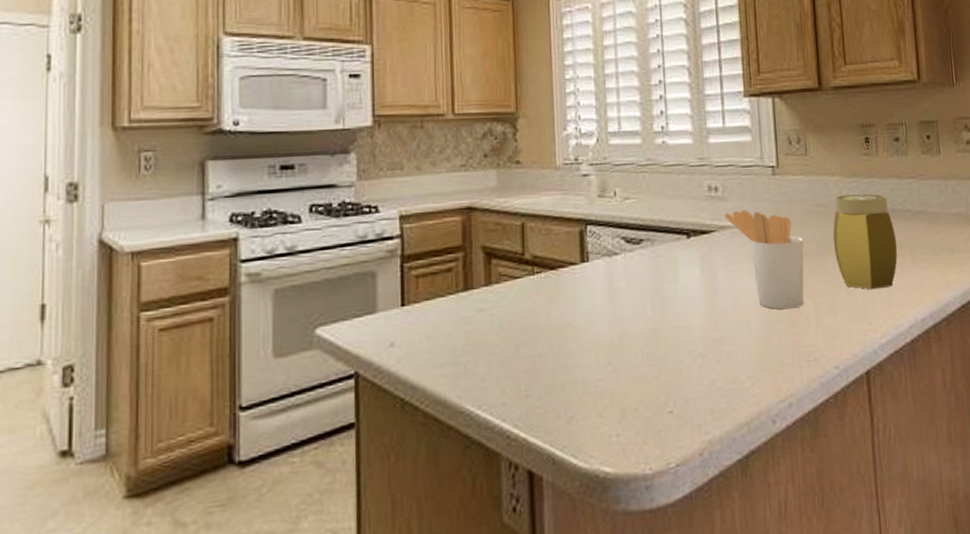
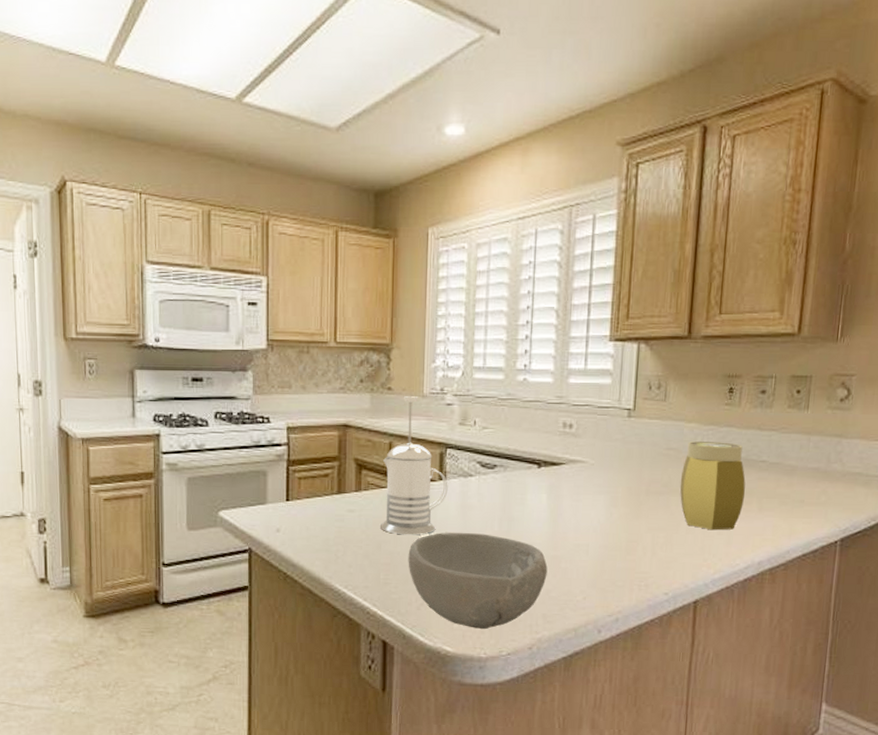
french press: none [516,168,592,333] -> present [379,395,448,535]
bowl: none [552,320,710,439] -> present [408,533,548,630]
utensil holder: present [724,209,804,310] -> none [576,447,650,539]

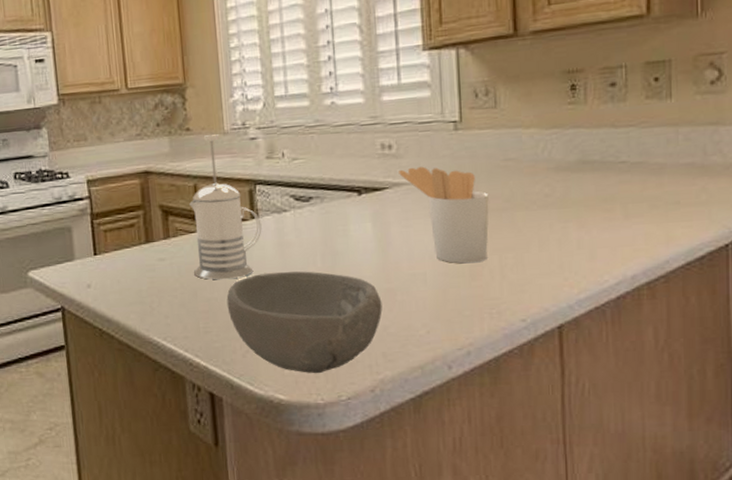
utensil holder: none [576,447,650,539] -> present [399,166,489,264]
jar: present [680,441,746,530] -> none [524,145,605,245]

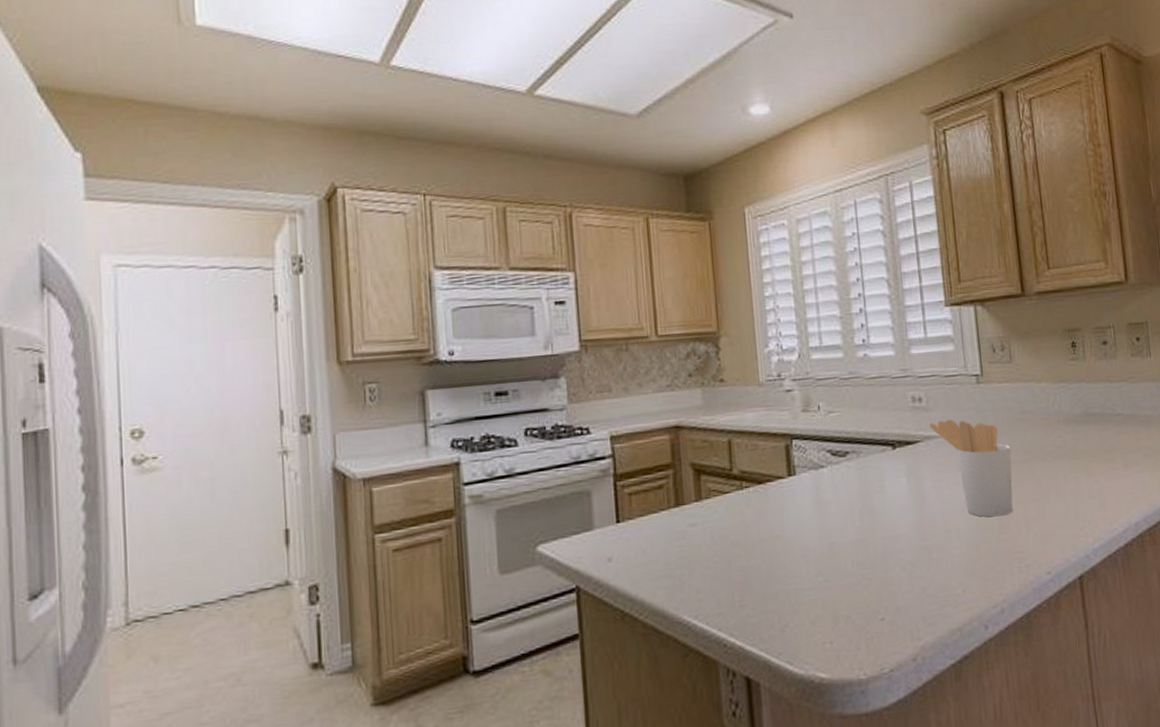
french press: present [189,133,262,280] -> none [723,385,800,545]
bowl: present [226,271,383,374] -> none [763,531,920,646]

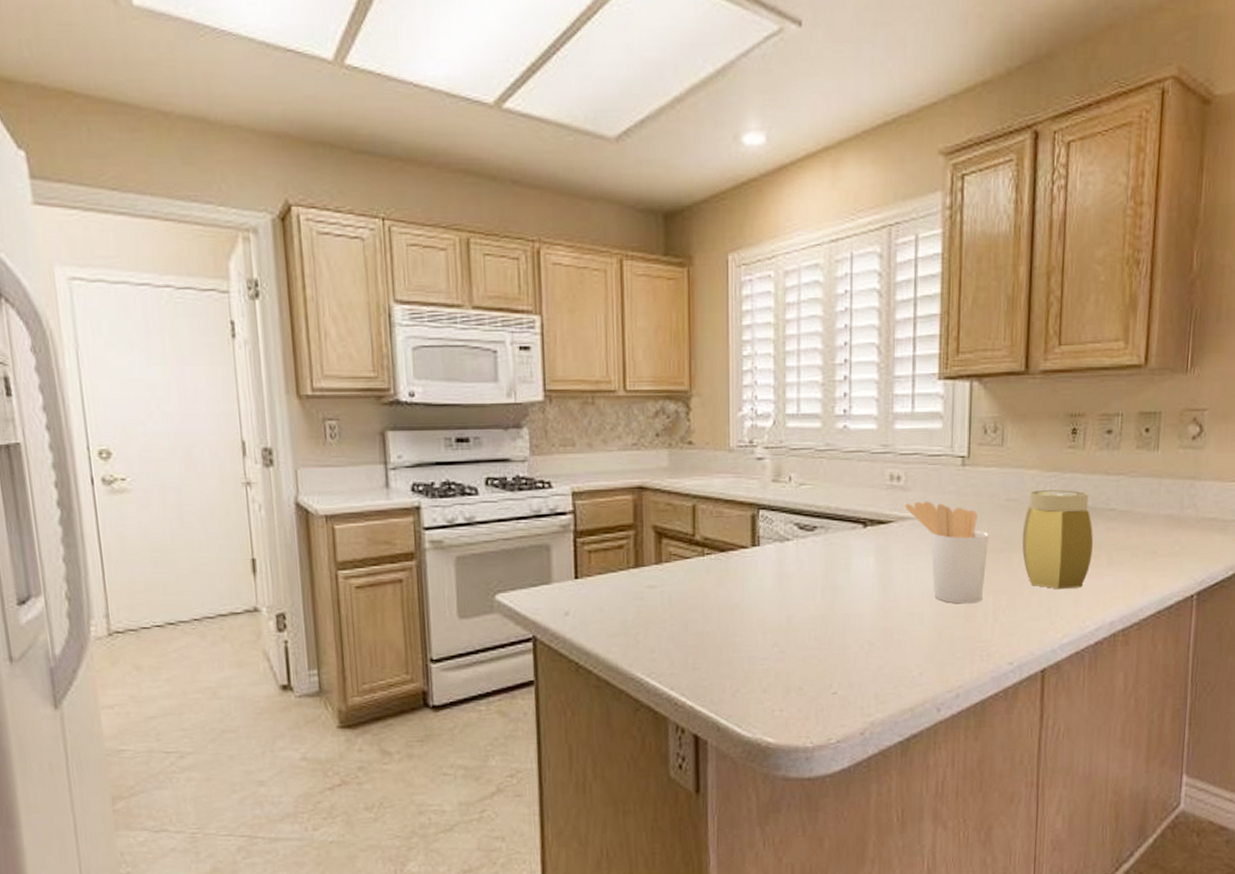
jar: none [1040,399,1109,495] -> present [1021,490,1093,590]

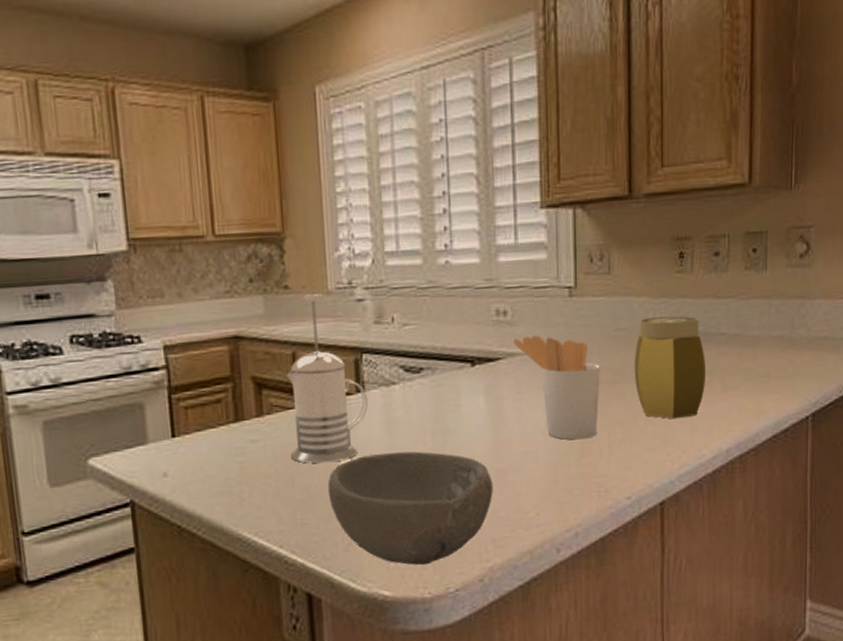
french press: none [685,450,762,612] -> present [287,293,368,464]
bowl: none [719,606,878,716] -> present [327,451,493,566]

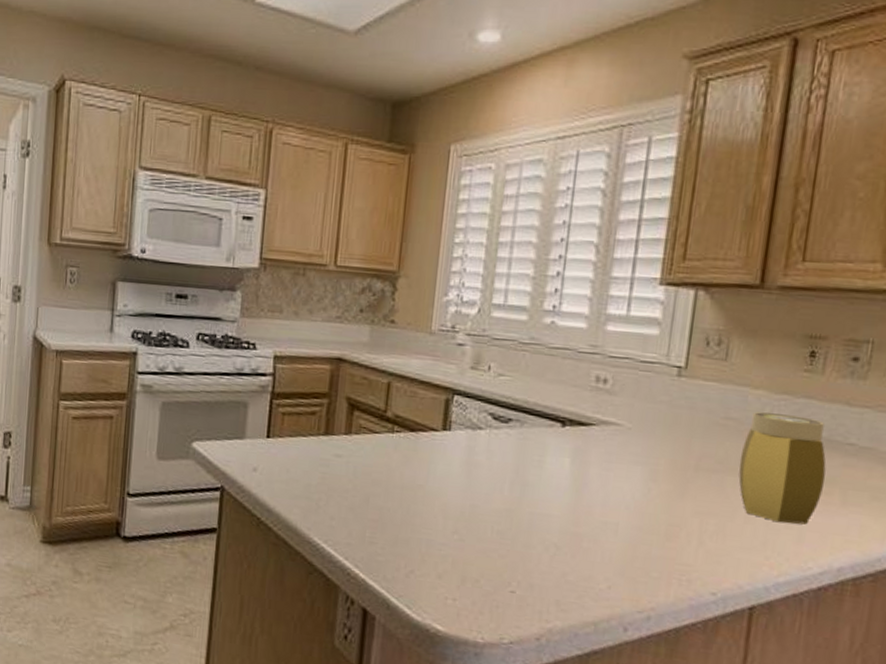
french press: present [287,293,368,464] -> none [369,330,453,491]
bowl: present [327,451,493,566] -> none [399,491,566,611]
utensil holder: present [513,335,600,440] -> none [609,407,701,523]

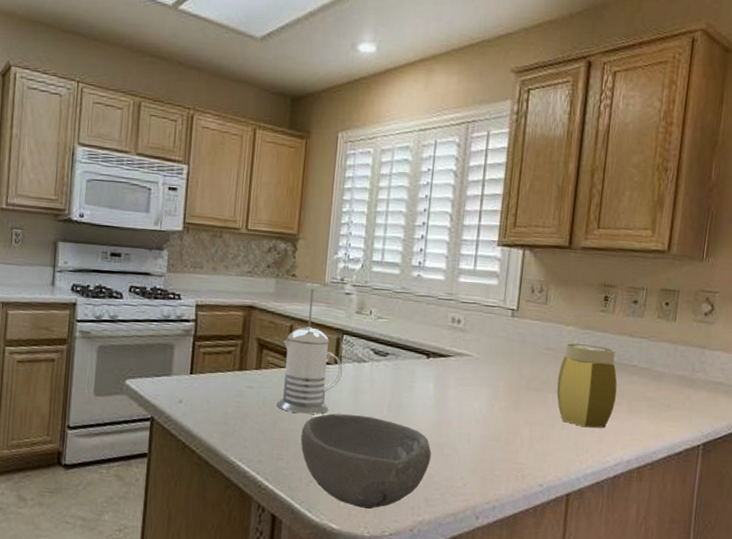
french press: none [369,330,453,491] -> present [276,283,343,415]
bowl: none [399,491,566,611] -> present [300,413,432,510]

